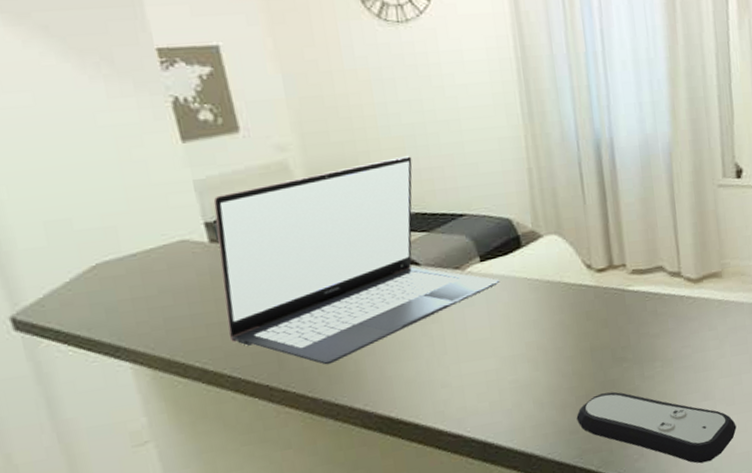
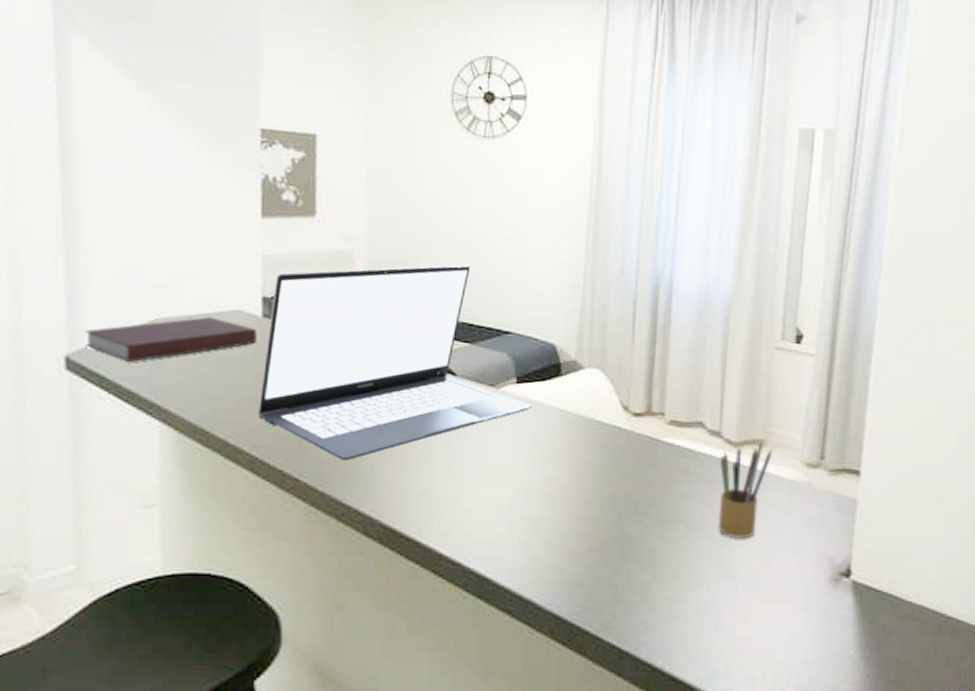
notebook: none [22,251,210,312] -> present [84,317,257,362]
remote control: present [576,391,737,464] -> none [584,549,757,651]
pencil box: none [683,273,730,364] -> present [718,441,773,539]

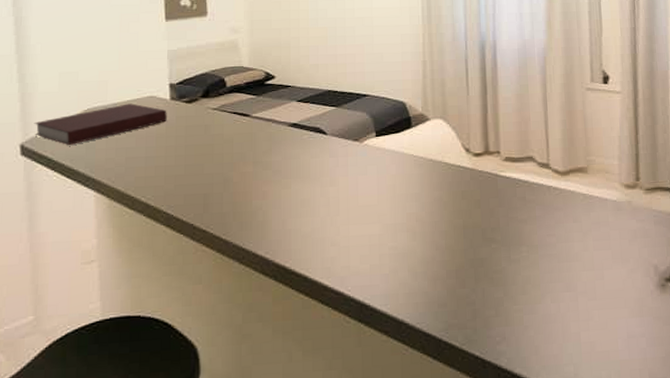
laptop: present [257,264,532,461] -> none [170,43,390,213]
pencil box: present [718,441,773,539] -> none [550,169,595,255]

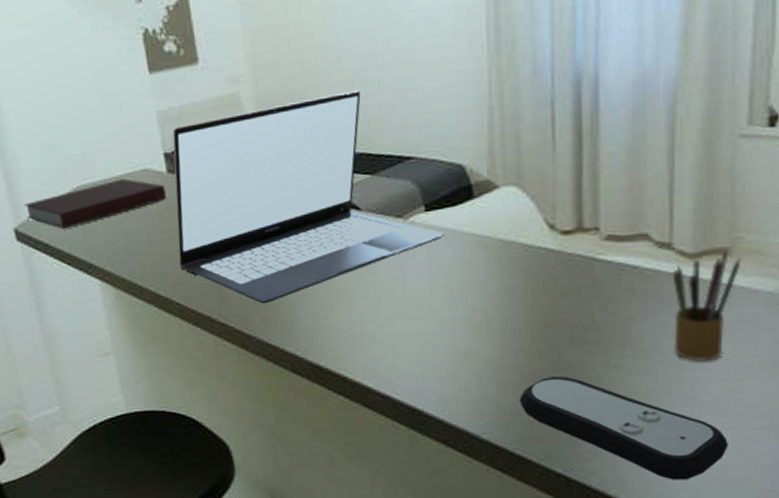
laptop: none [170,43,390,213] -> present [172,89,445,304]
remote control: none [445,270,597,356] -> present [519,377,728,480]
pencil box: none [550,169,595,255] -> present [672,249,741,361]

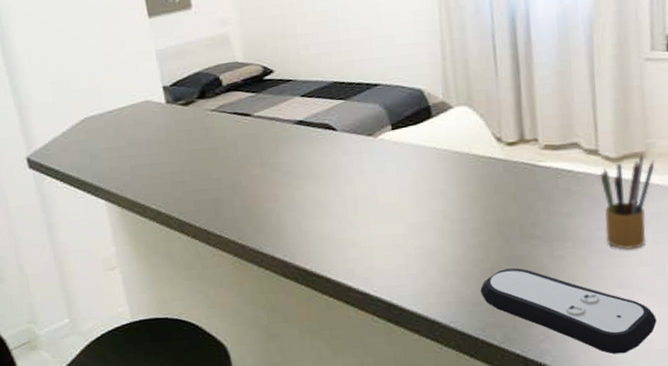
notebook: present [23,178,166,229] -> none [35,109,166,156]
laptop: present [172,89,445,304] -> none [170,28,410,216]

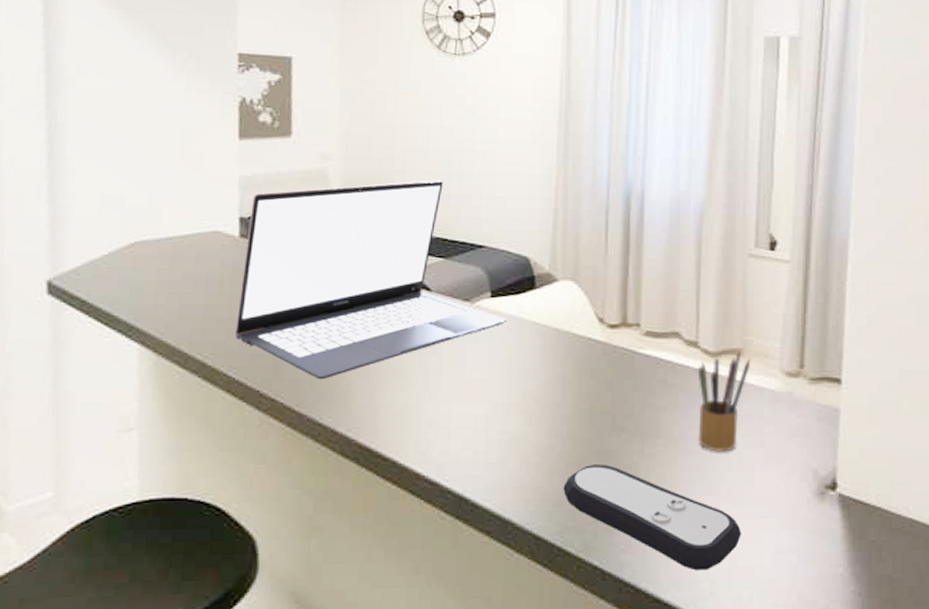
laptop: none [170,28,410,216] -> present [234,179,507,380]

